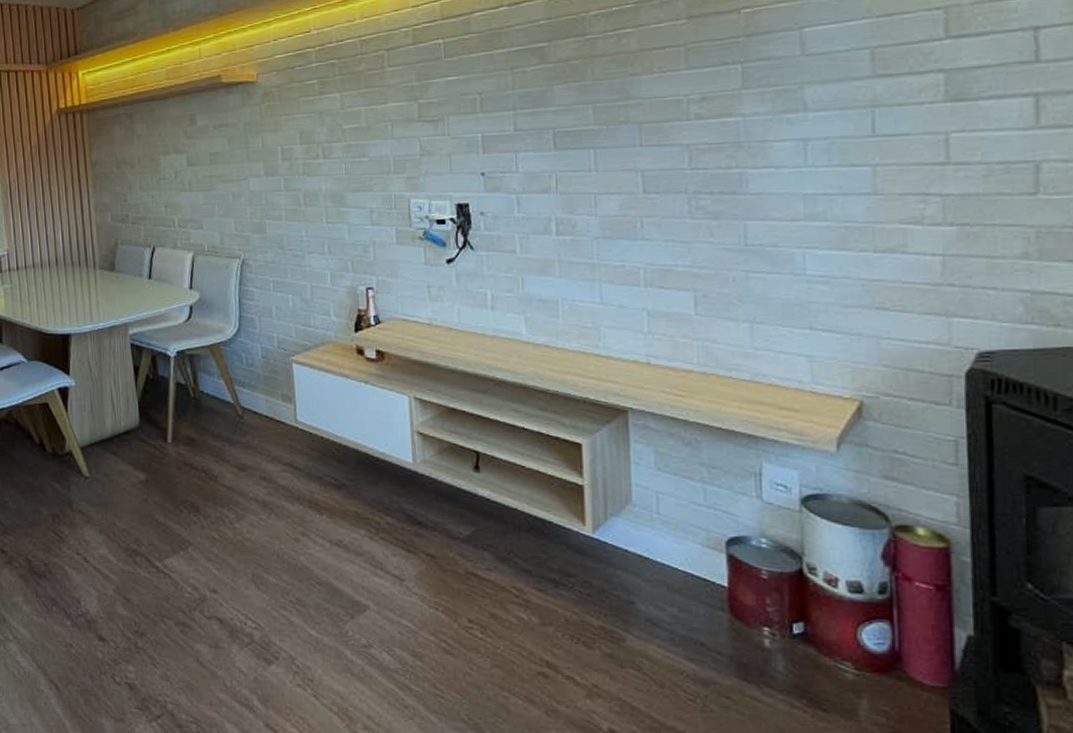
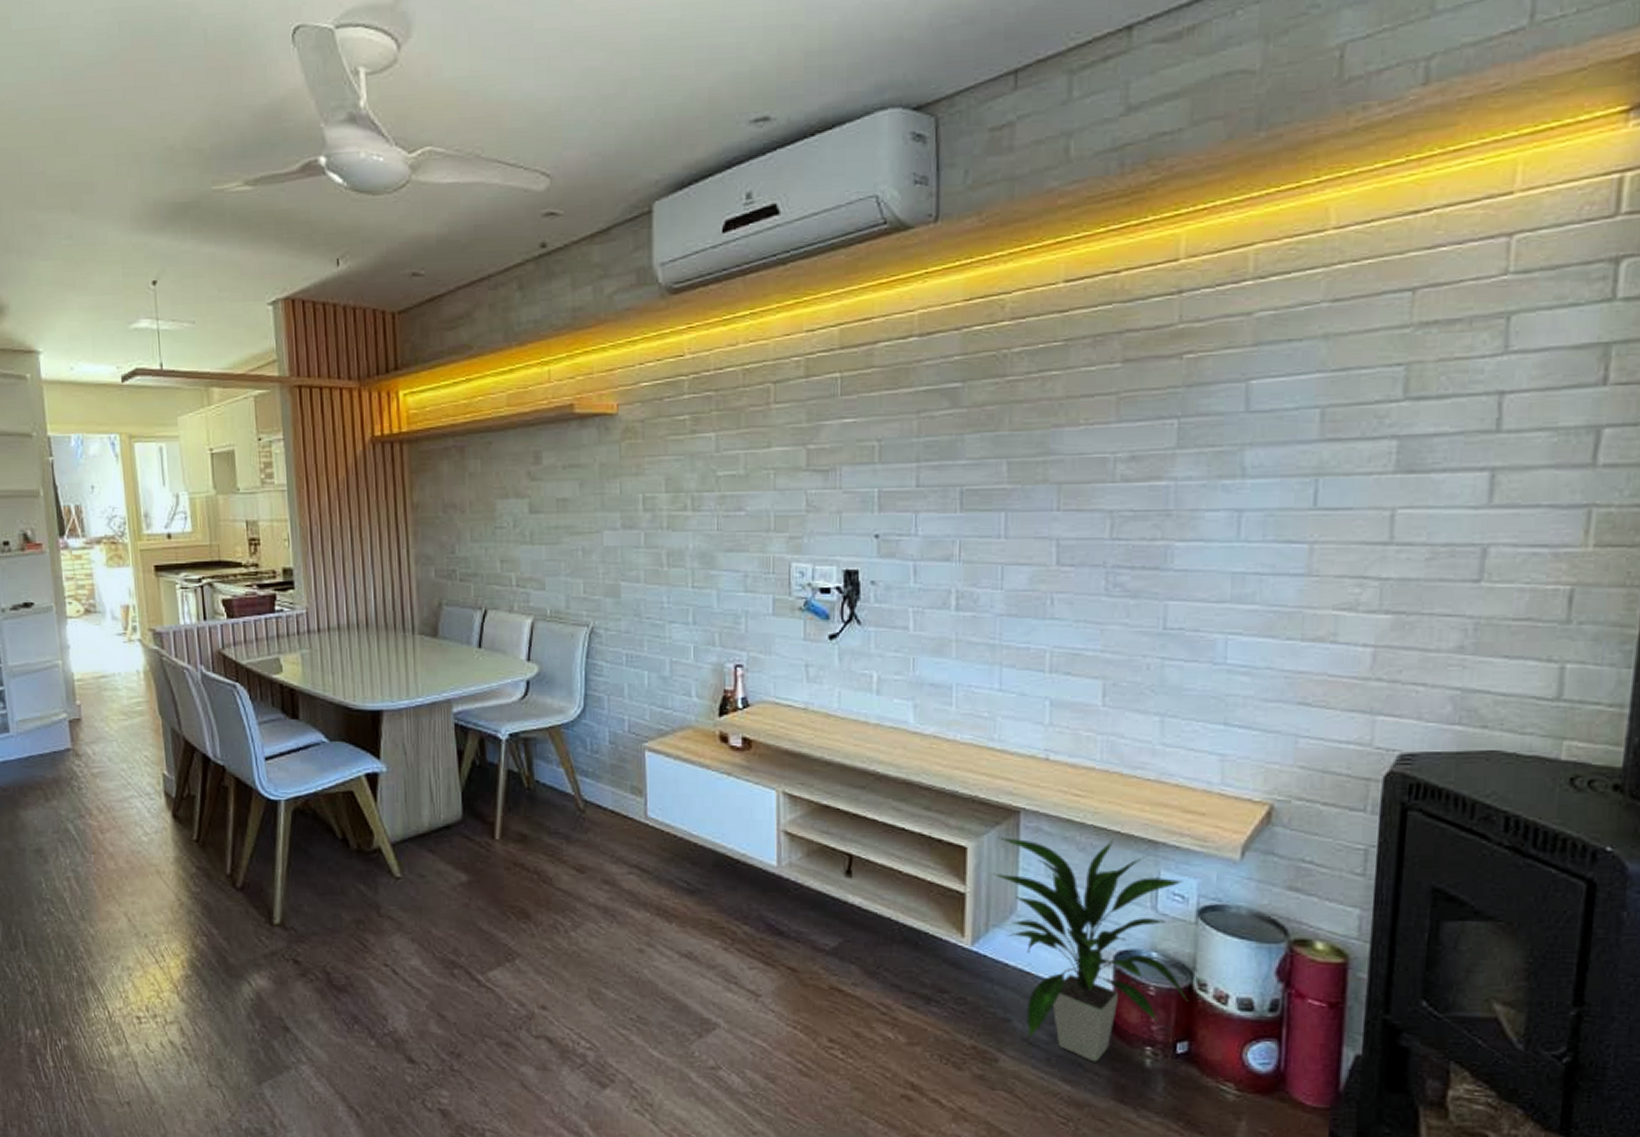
indoor plant: none [608,434,801,642] -> present [994,837,1190,1062]

